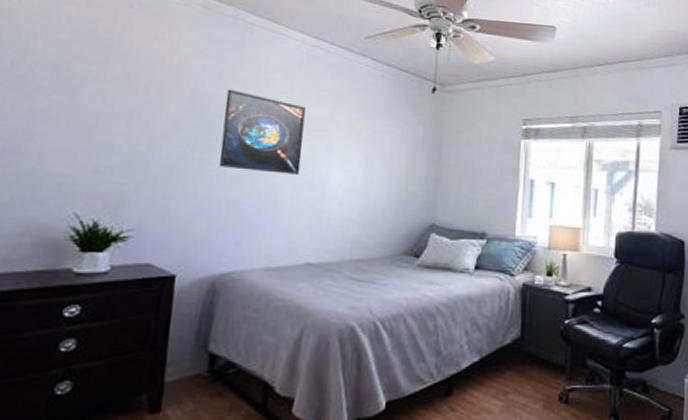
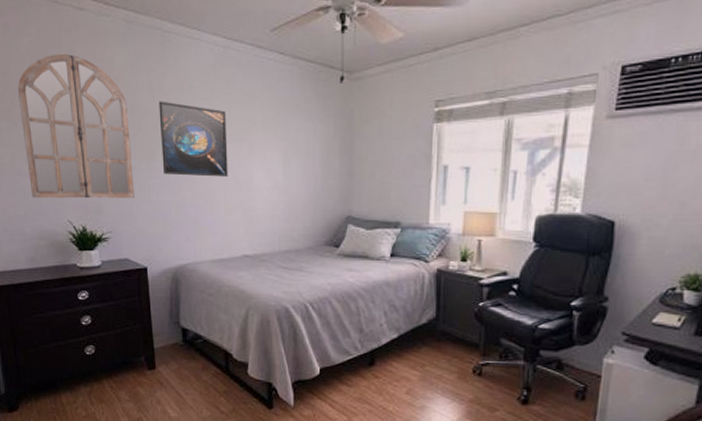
home mirror: none [27,27,188,192] -> present [18,53,134,199]

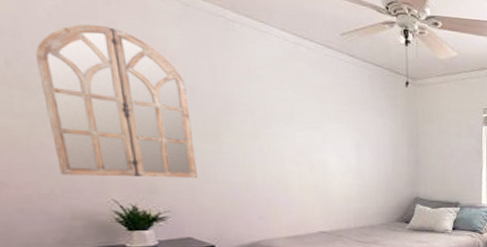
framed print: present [158,101,228,177] -> none [223,85,302,161]

